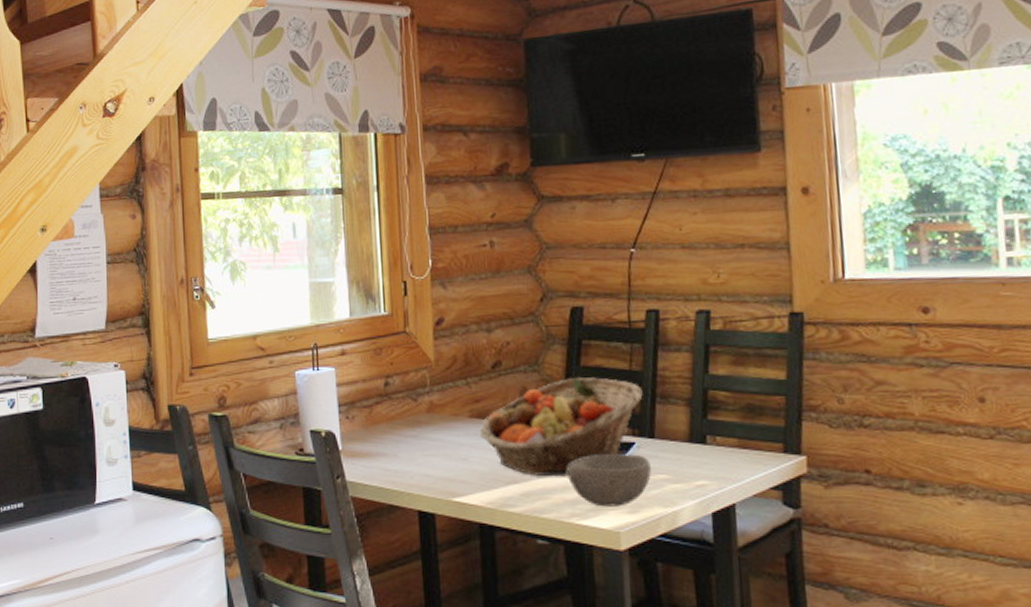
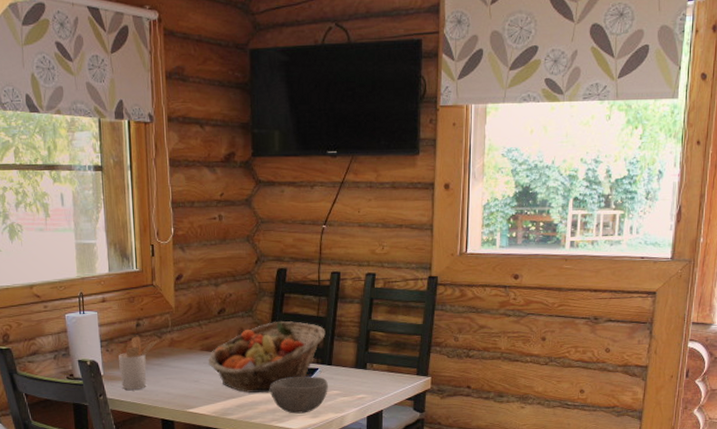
utensil holder: none [362,398,414,470] -> present [119,336,159,390]

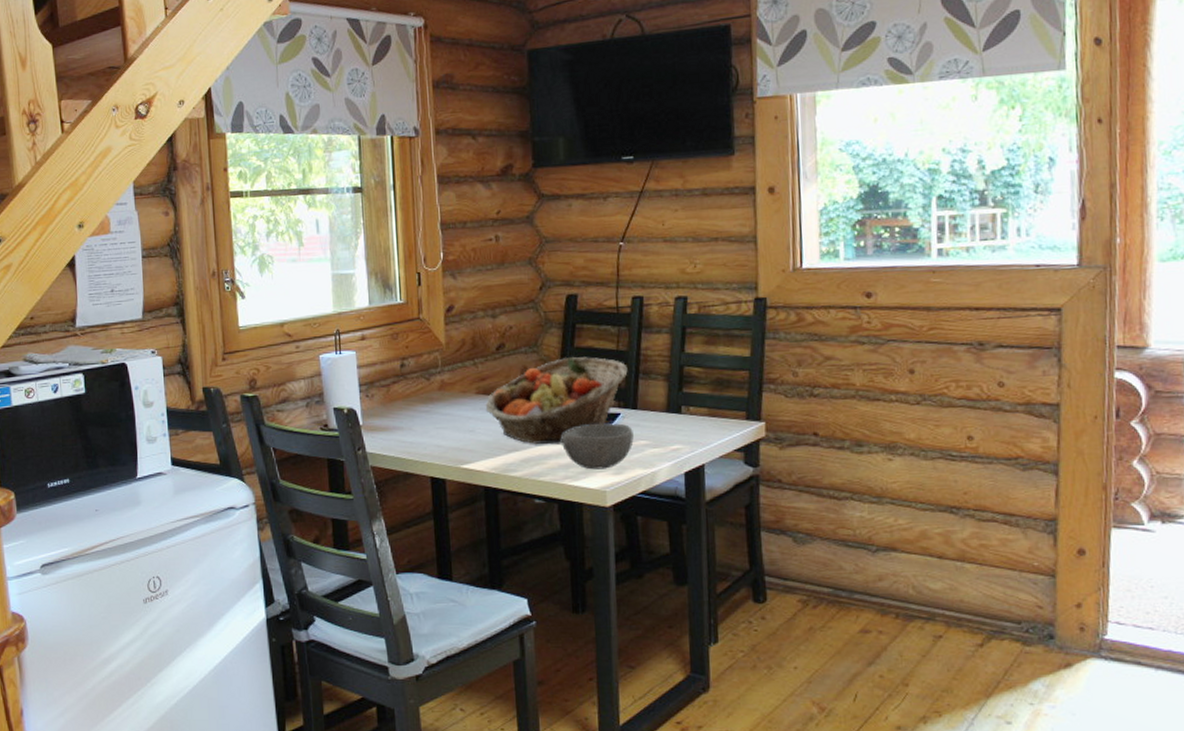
utensil holder: present [119,336,159,390] -> none [380,378,427,442]

